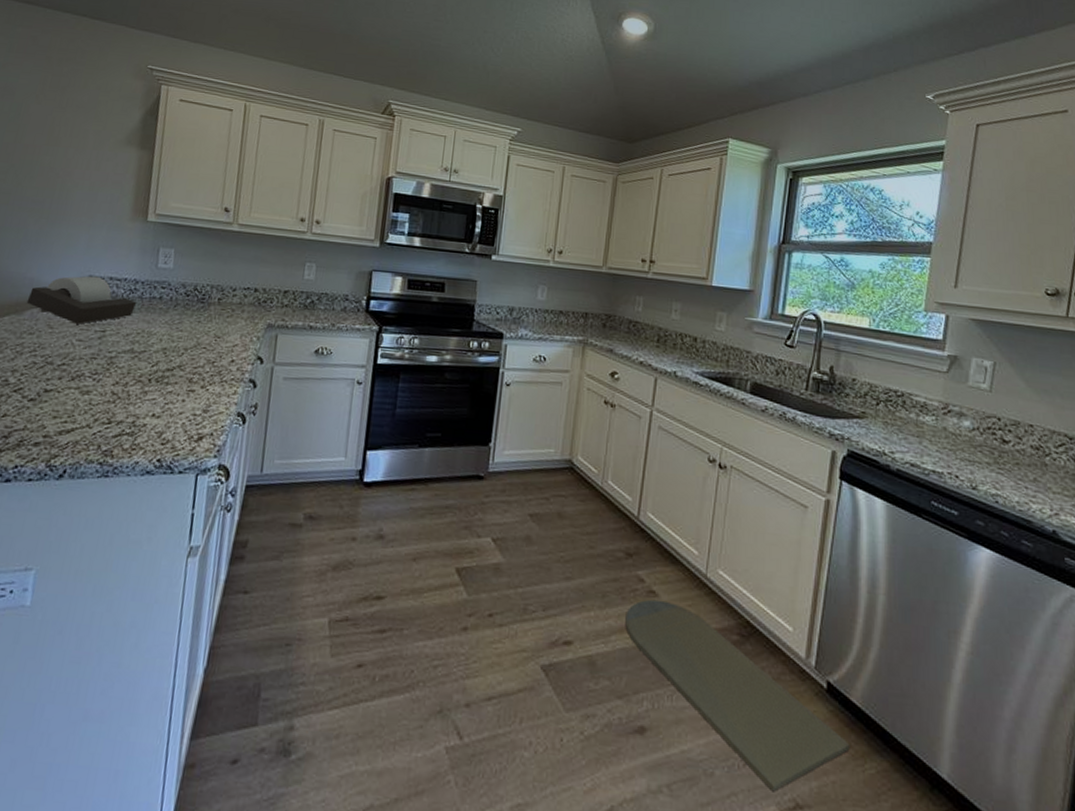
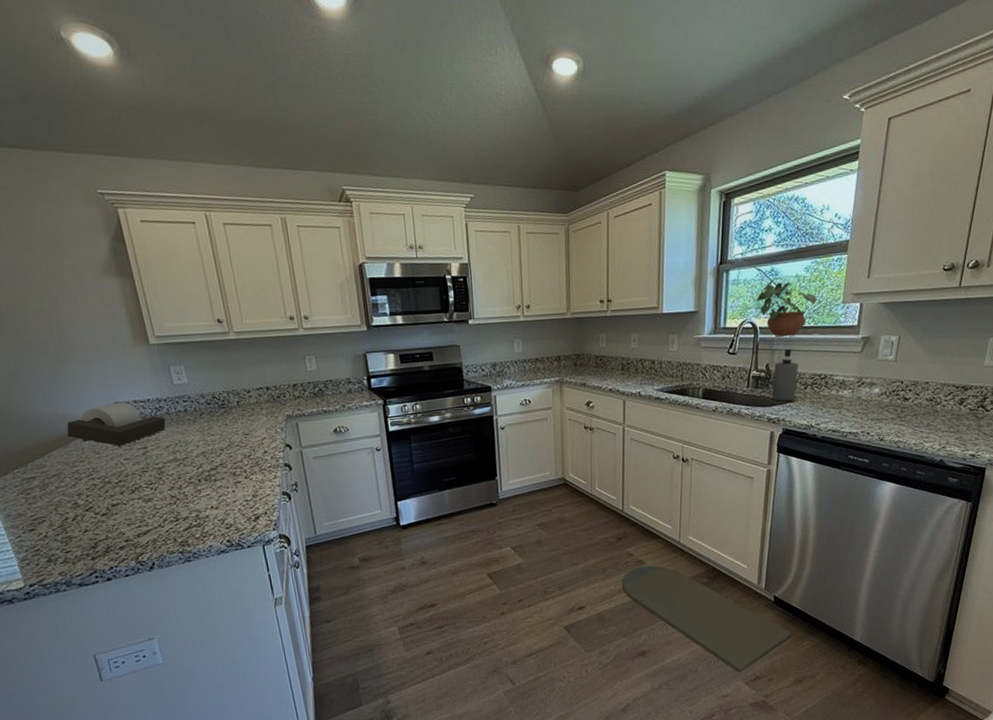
potted plant: none [822,270,894,339] -> present [756,279,817,337]
soap dispenser: none [835,351,870,417] -> present [771,348,799,402]

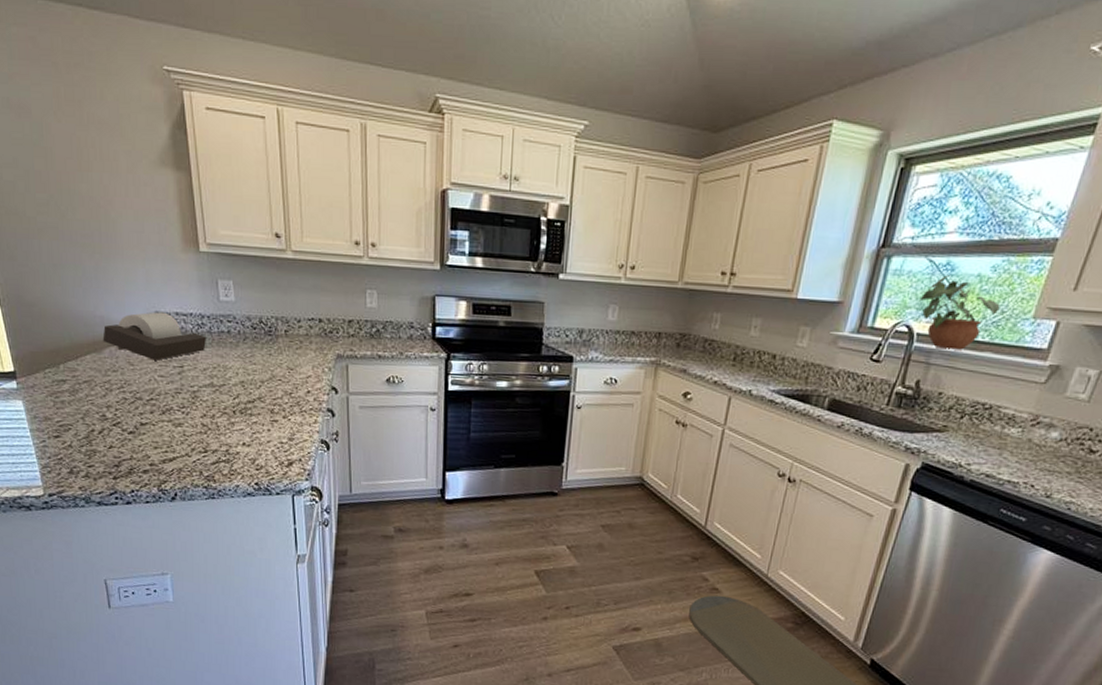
soap dispenser: present [771,348,799,402] -> none [915,364,960,431]

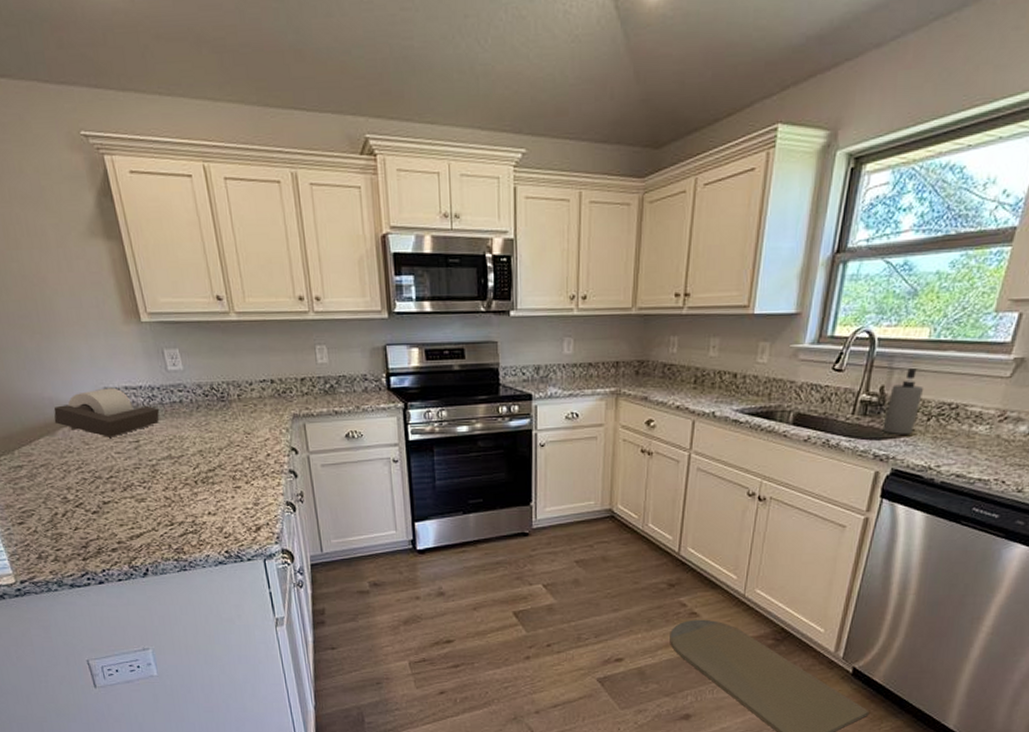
soap dispenser: none [915,364,960,431] -> present [882,367,924,435]
potted plant: present [919,275,1001,350] -> none [878,276,961,352]

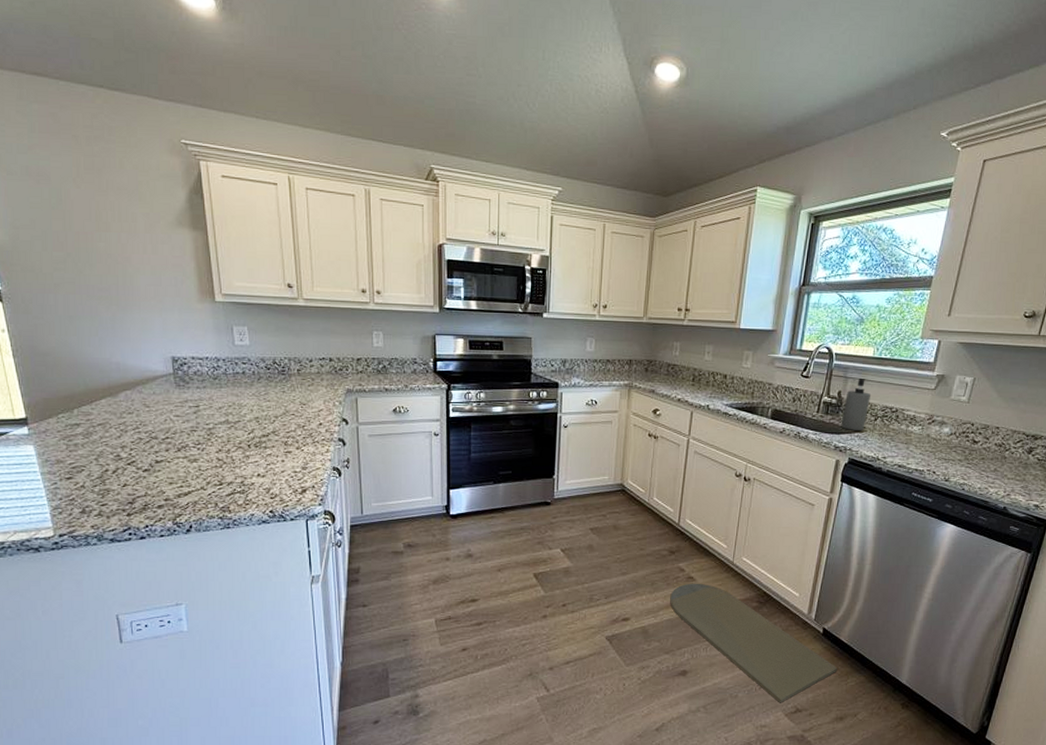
paper towel holder: present [54,387,159,438] -> none [118,357,221,402]

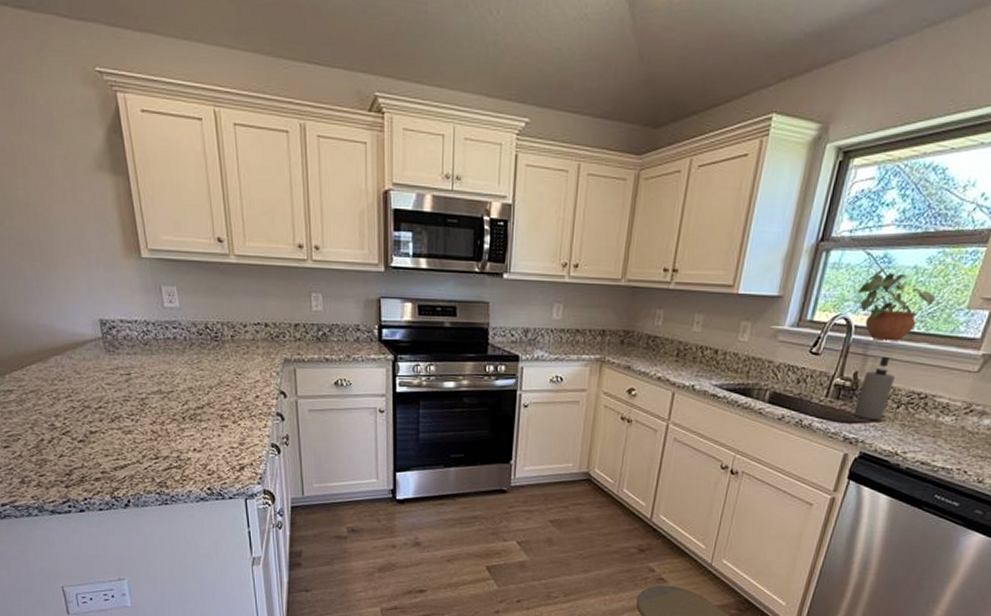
potted plant: none [835,307,896,366] -> present [857,268,936,341]

